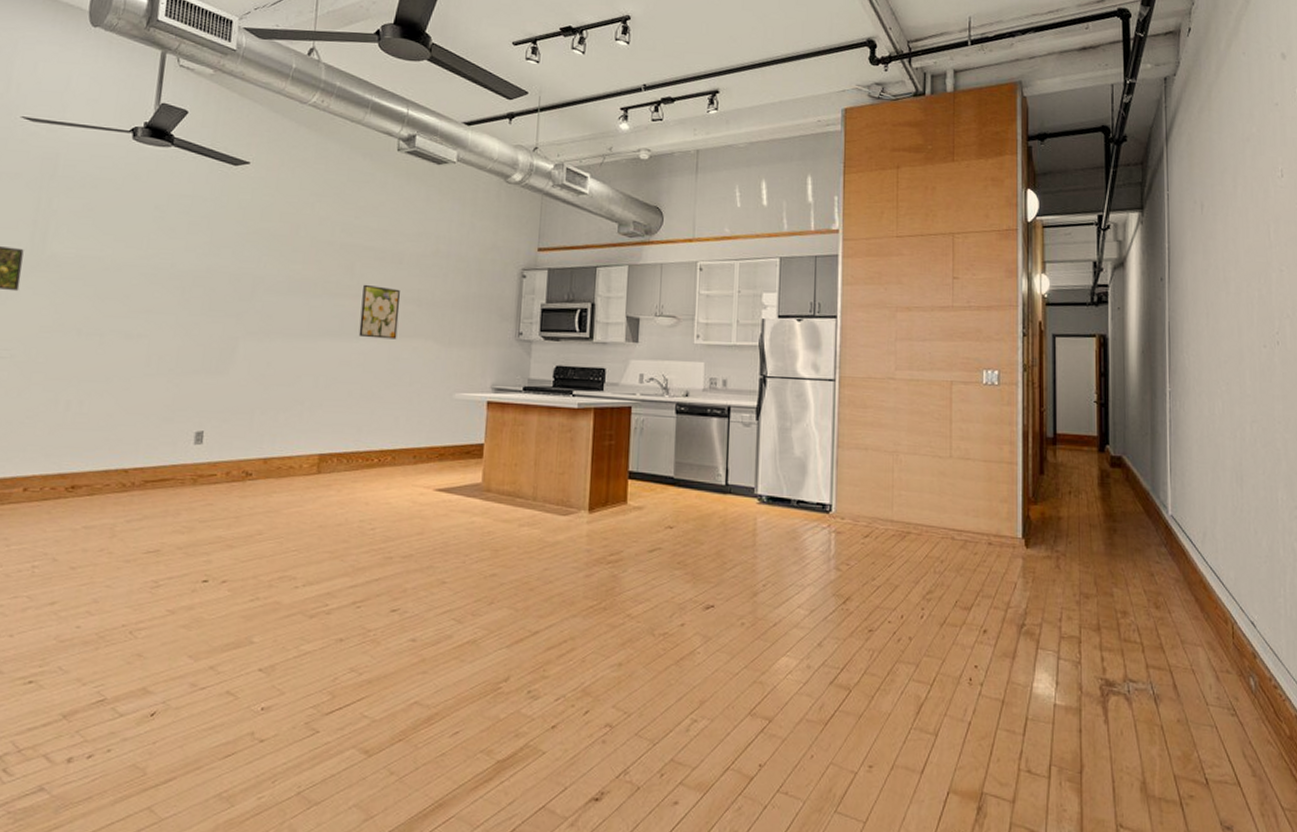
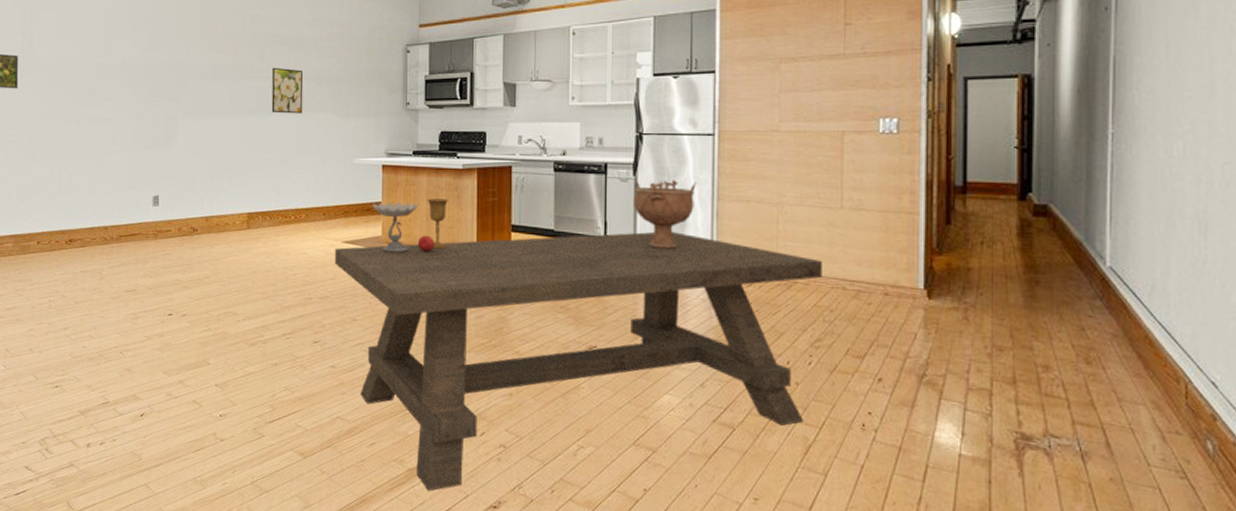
dining table: none [423,480,933,787] -> present [334,232,822,492]
goblet: none [472,440,560,502] -> present [371,198,448,253]
decorative bowl: none [756,424,819,499] -> present [634,179,698,250]

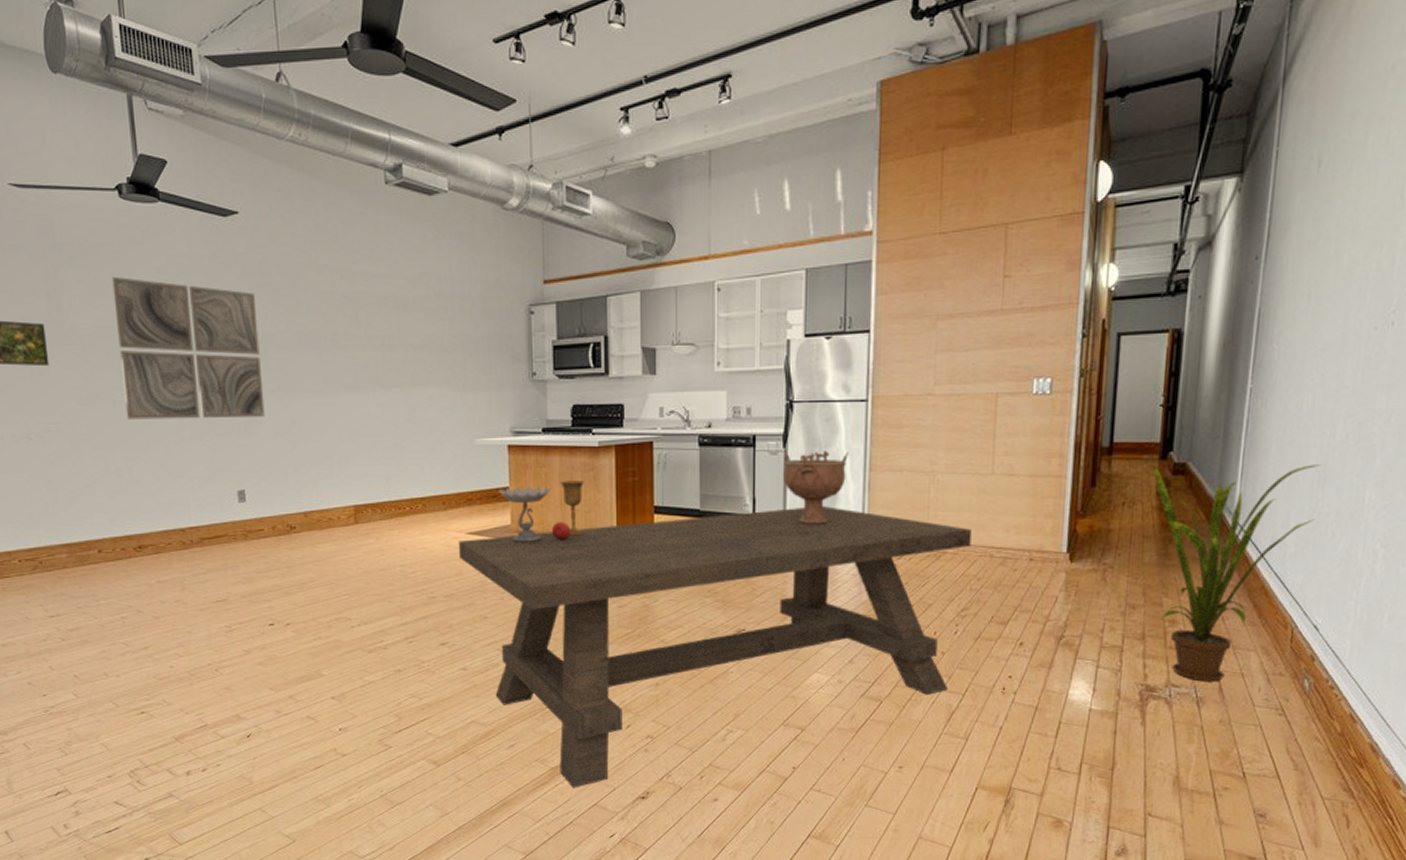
wall art: none [72,20,182,135] -> present [112,277,265,420]
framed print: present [271,67,304,114] -> none [371,333,412,389]
house plant: none [1010,206,1199,436] -> present [1151,465,1320,682]

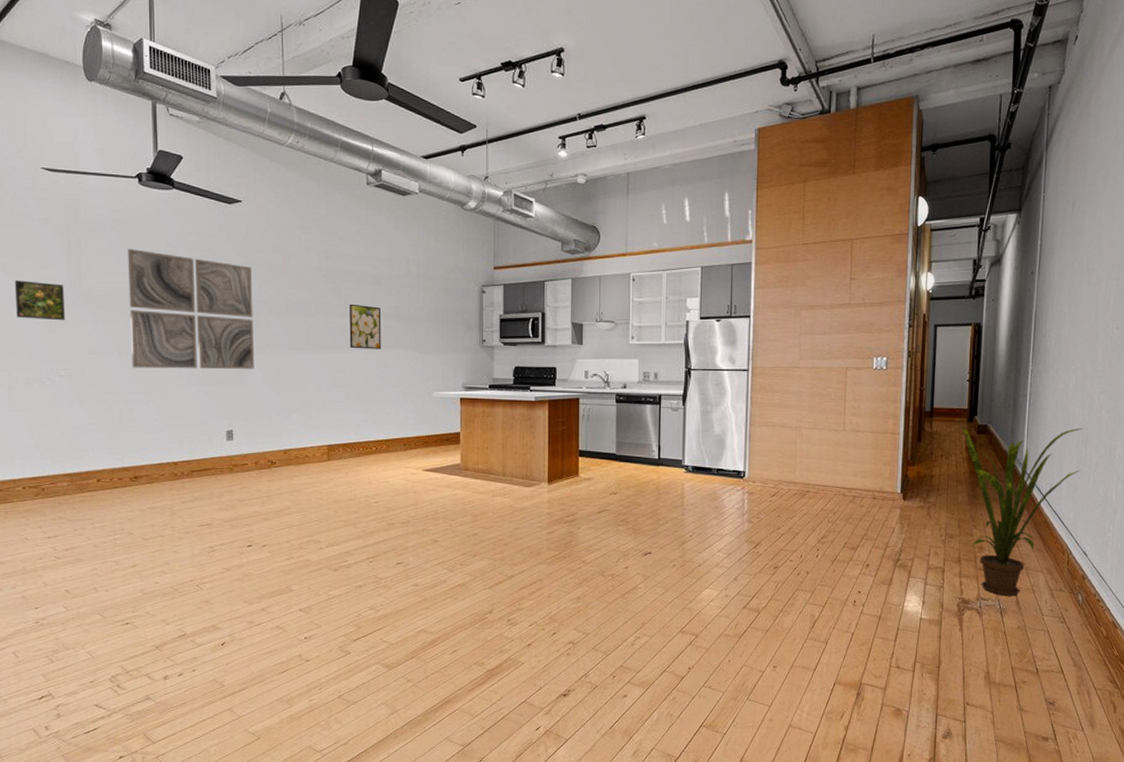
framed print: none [371,333,412,389] -> present [349,303,382,350]
dining table: present [458,506,972,788] -> none [415,453,829,688]
goblet: present [498,481,584,542] -> none [451,428,522,478]
decorative bowl: present [784,451,850,526] -> none [683,408,735,468]

